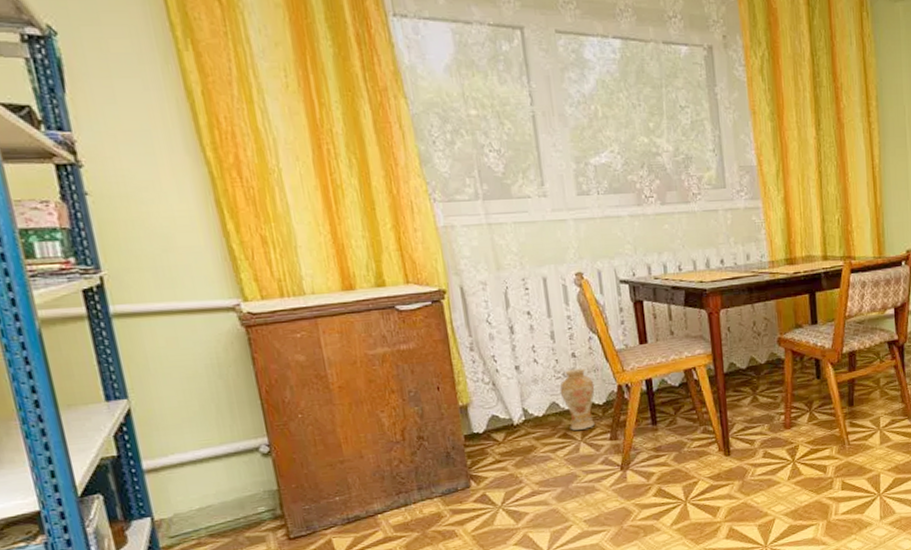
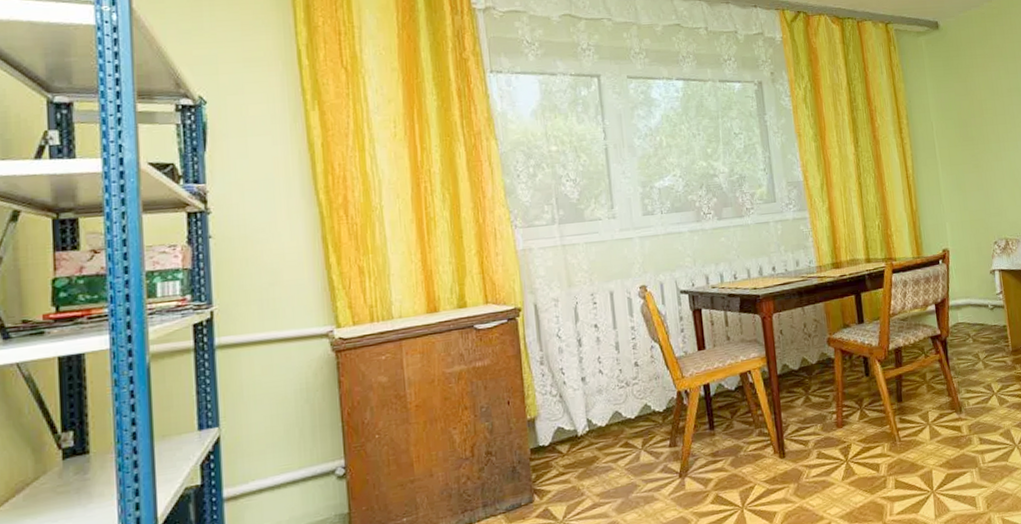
vase: present [559,368,595,431] -> none [622,376,656,439]

